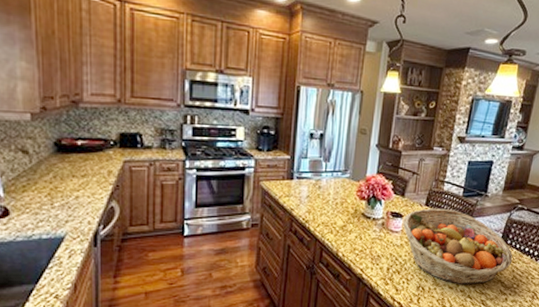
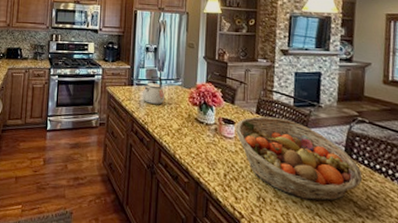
kettle: none [303,167,330,200] -> present [142,76,164,104]

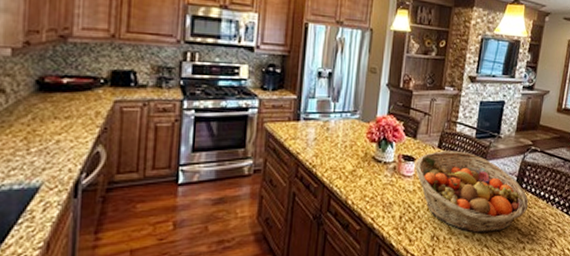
kettle: present [142,76,164,104] -> none [310,108,338,142]

